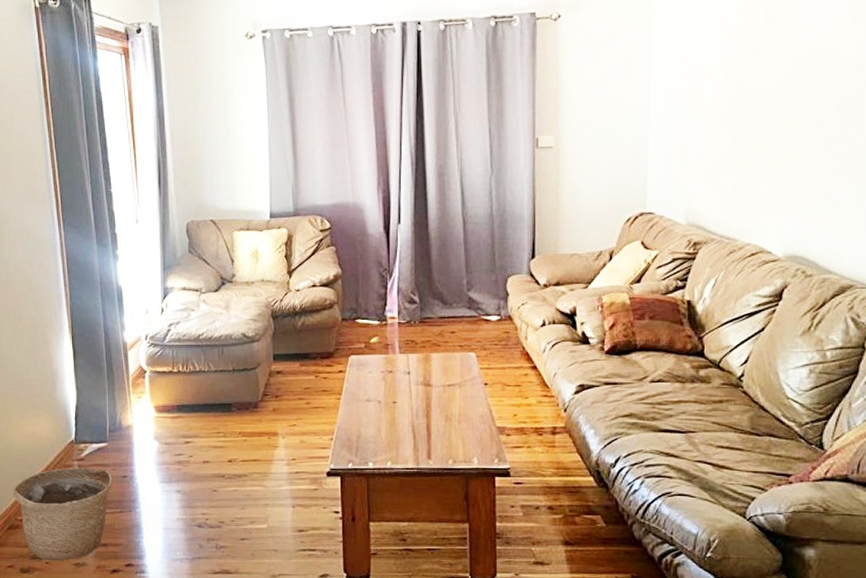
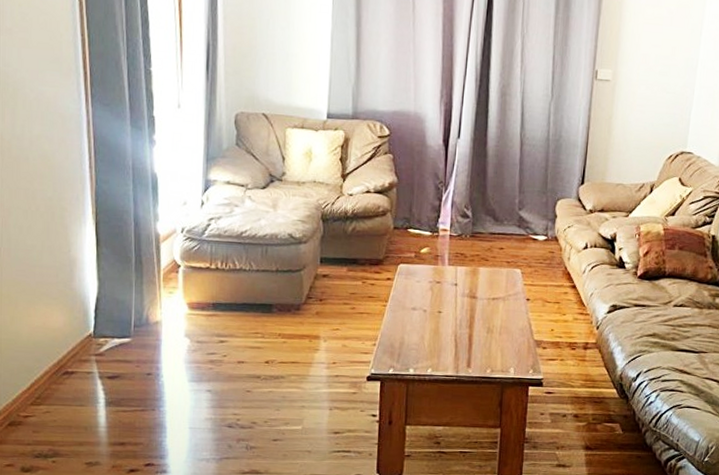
basket: present [13,467,113,562] -> none [17,362,136,460]

